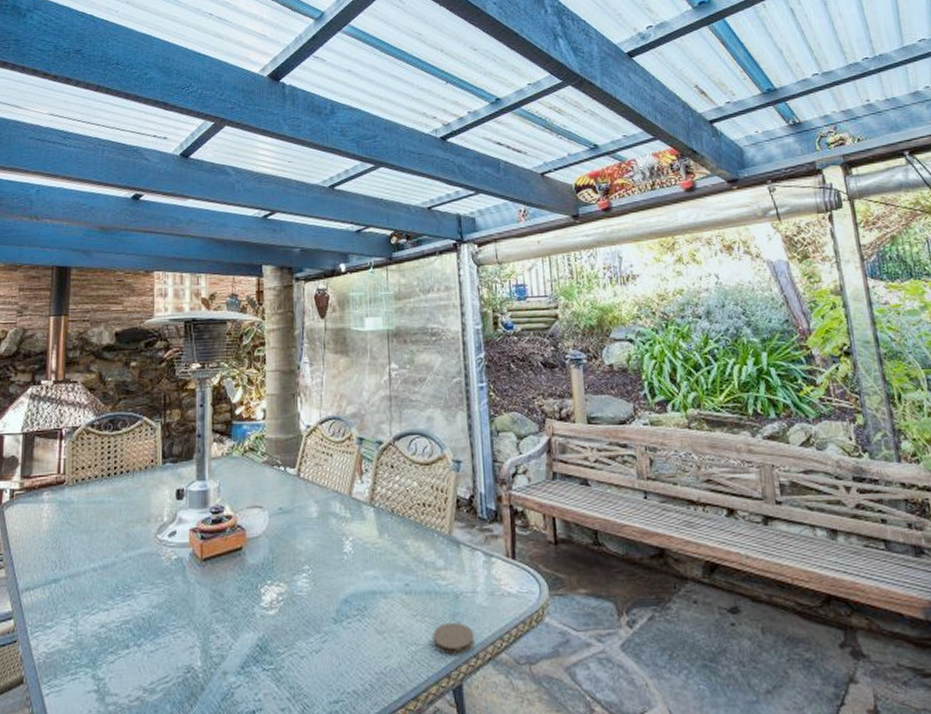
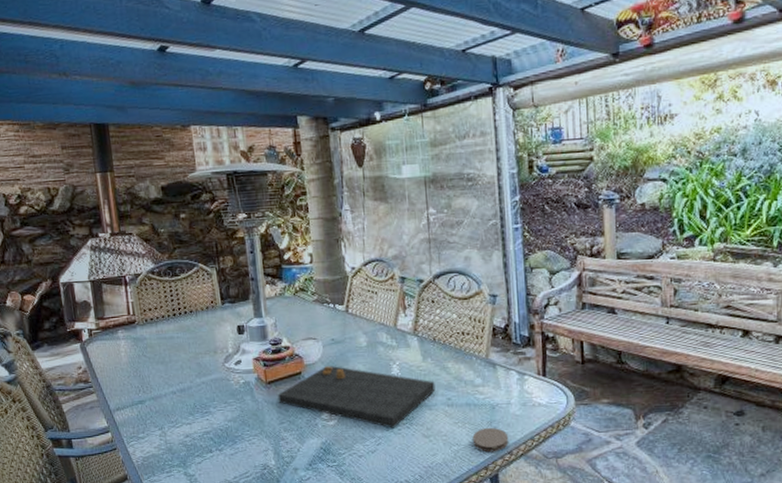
cutting board: none [213,539,392,621] -> present [277,365,436,429]

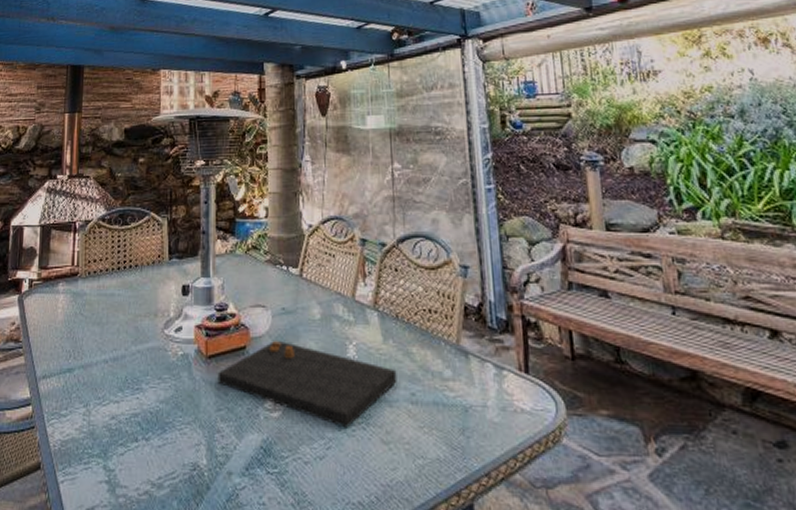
coaster: present [472,427,509,453] -> none [441,436,486,473]

